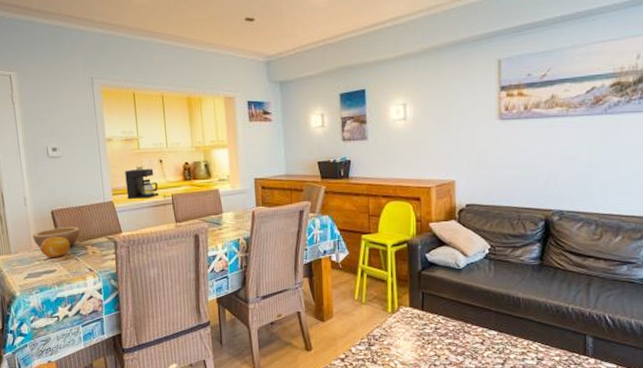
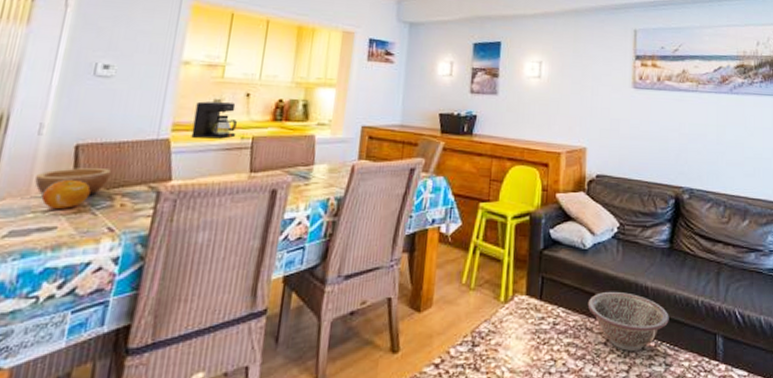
decorative bowl: none [464,302,540,349] -> present [587,291,669,351]

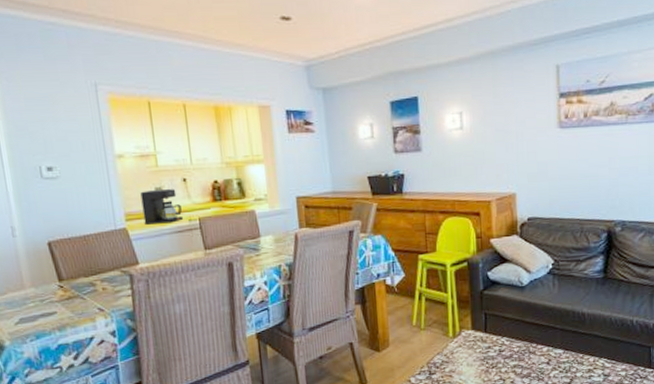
bowl: present [35,168,112,195] -> none [24,260,87,287]
fruit: present [41,179,91,210] -> none [35,271,74,298]
decorative bowl: present [587,291,669,351] -> none [529,319,606,368]

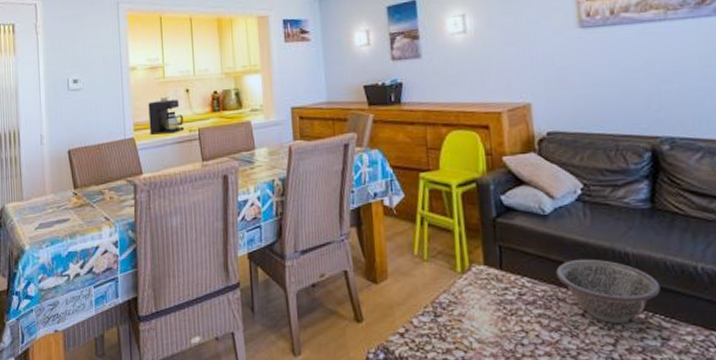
decorative bowl: none [529,319,606,368] -> present [555,258,661,323]

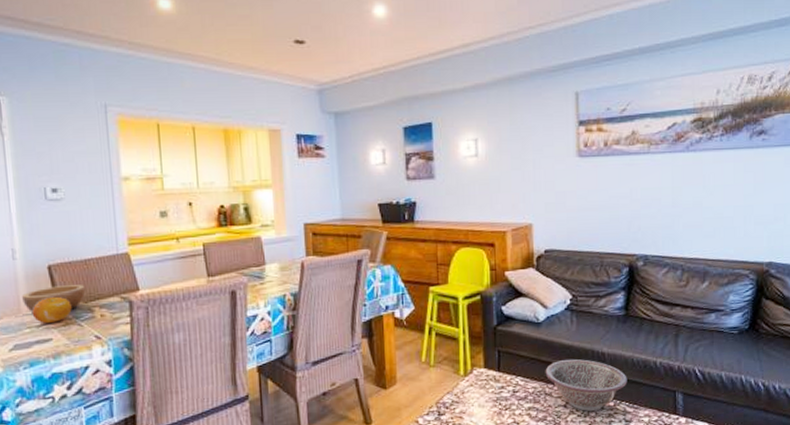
bowl: none [47,168,98,193] -> present [22,285,86,312]
fruit: none [54,179,86,205] -> present [32,296,72,324]
coffee maker: present [148,100,185,136] -> none [145,213,188,251]

